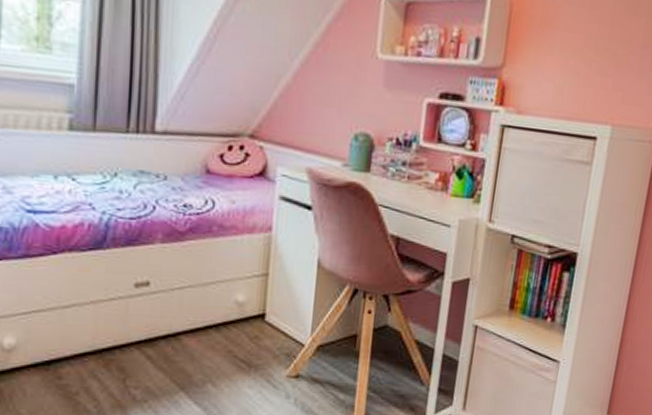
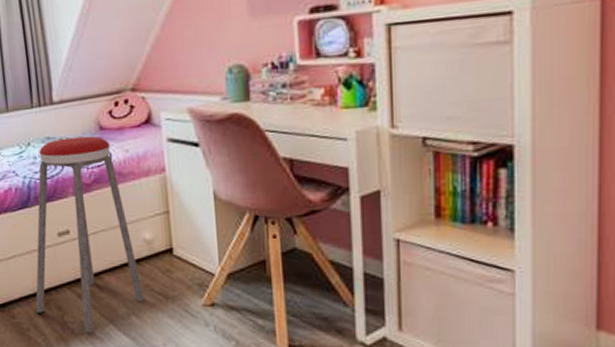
music stool: none [91,175,226,401] -> present [35,136,144,333]

